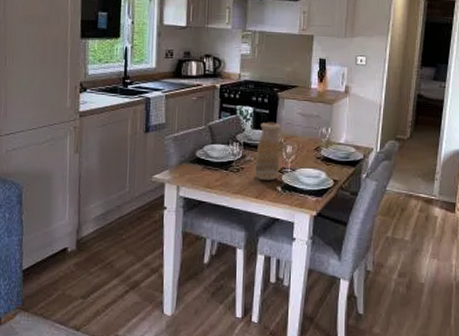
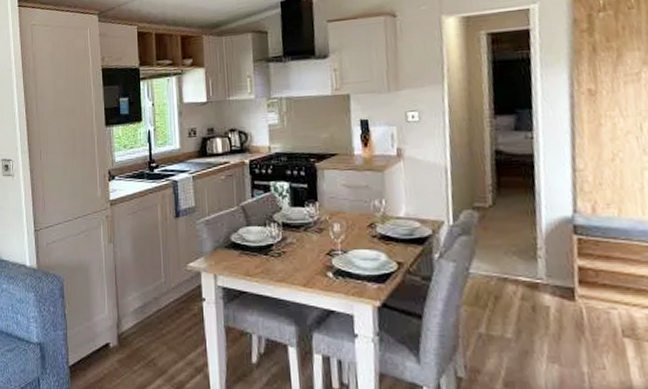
vase: present [254,122,281,181] -> none [298,197,327,266]

